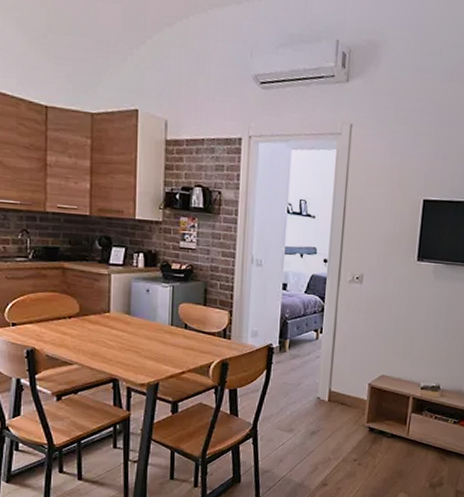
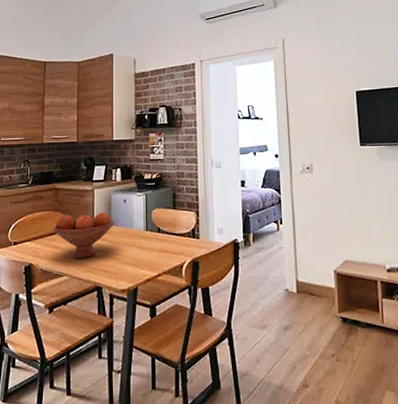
fruit bowl: none [60,299,135,348] -> present [53,212,115,258]

